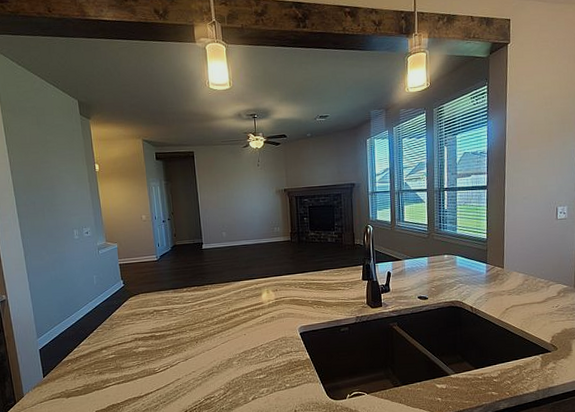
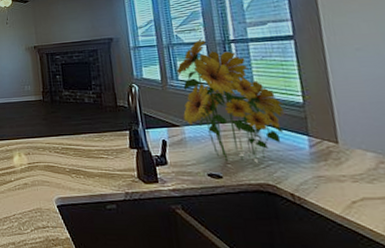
flower bouquet: none [403,186,475,286] -> present [176,38,286,162]

